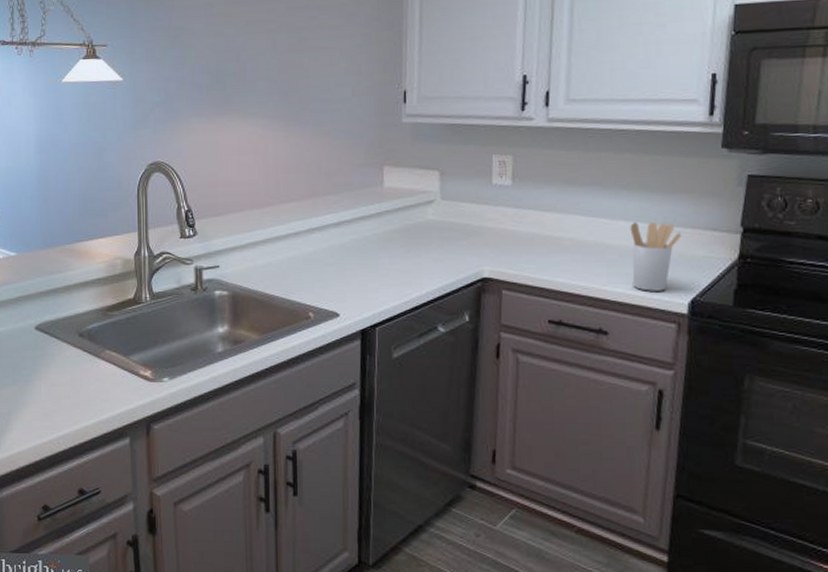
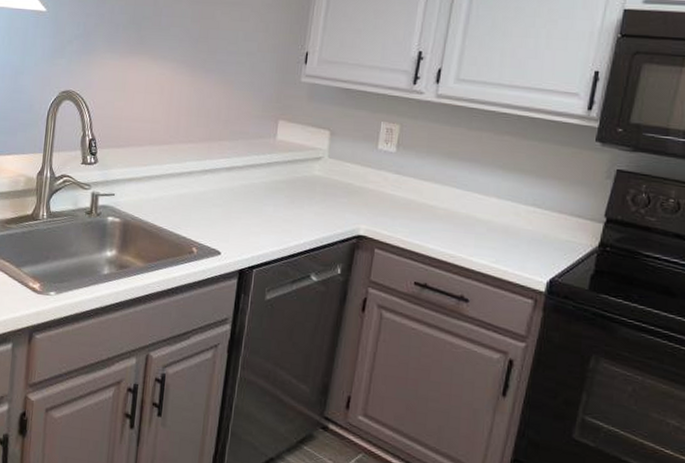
utensil holder: present [630,222,682,291] -> none [497,200,548,268]

